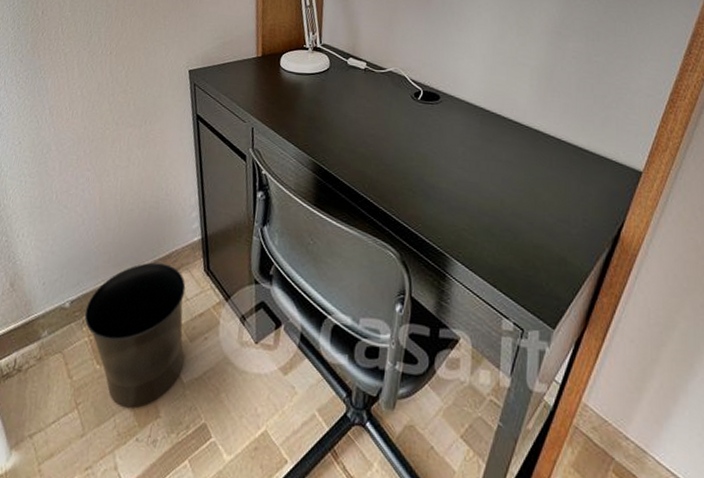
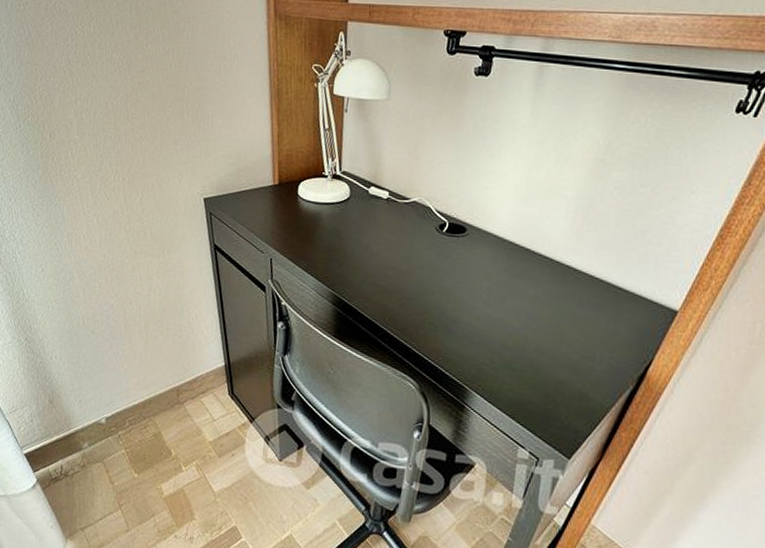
waste bin: present [84,262,186,408] -> none [120,385,214,511]

